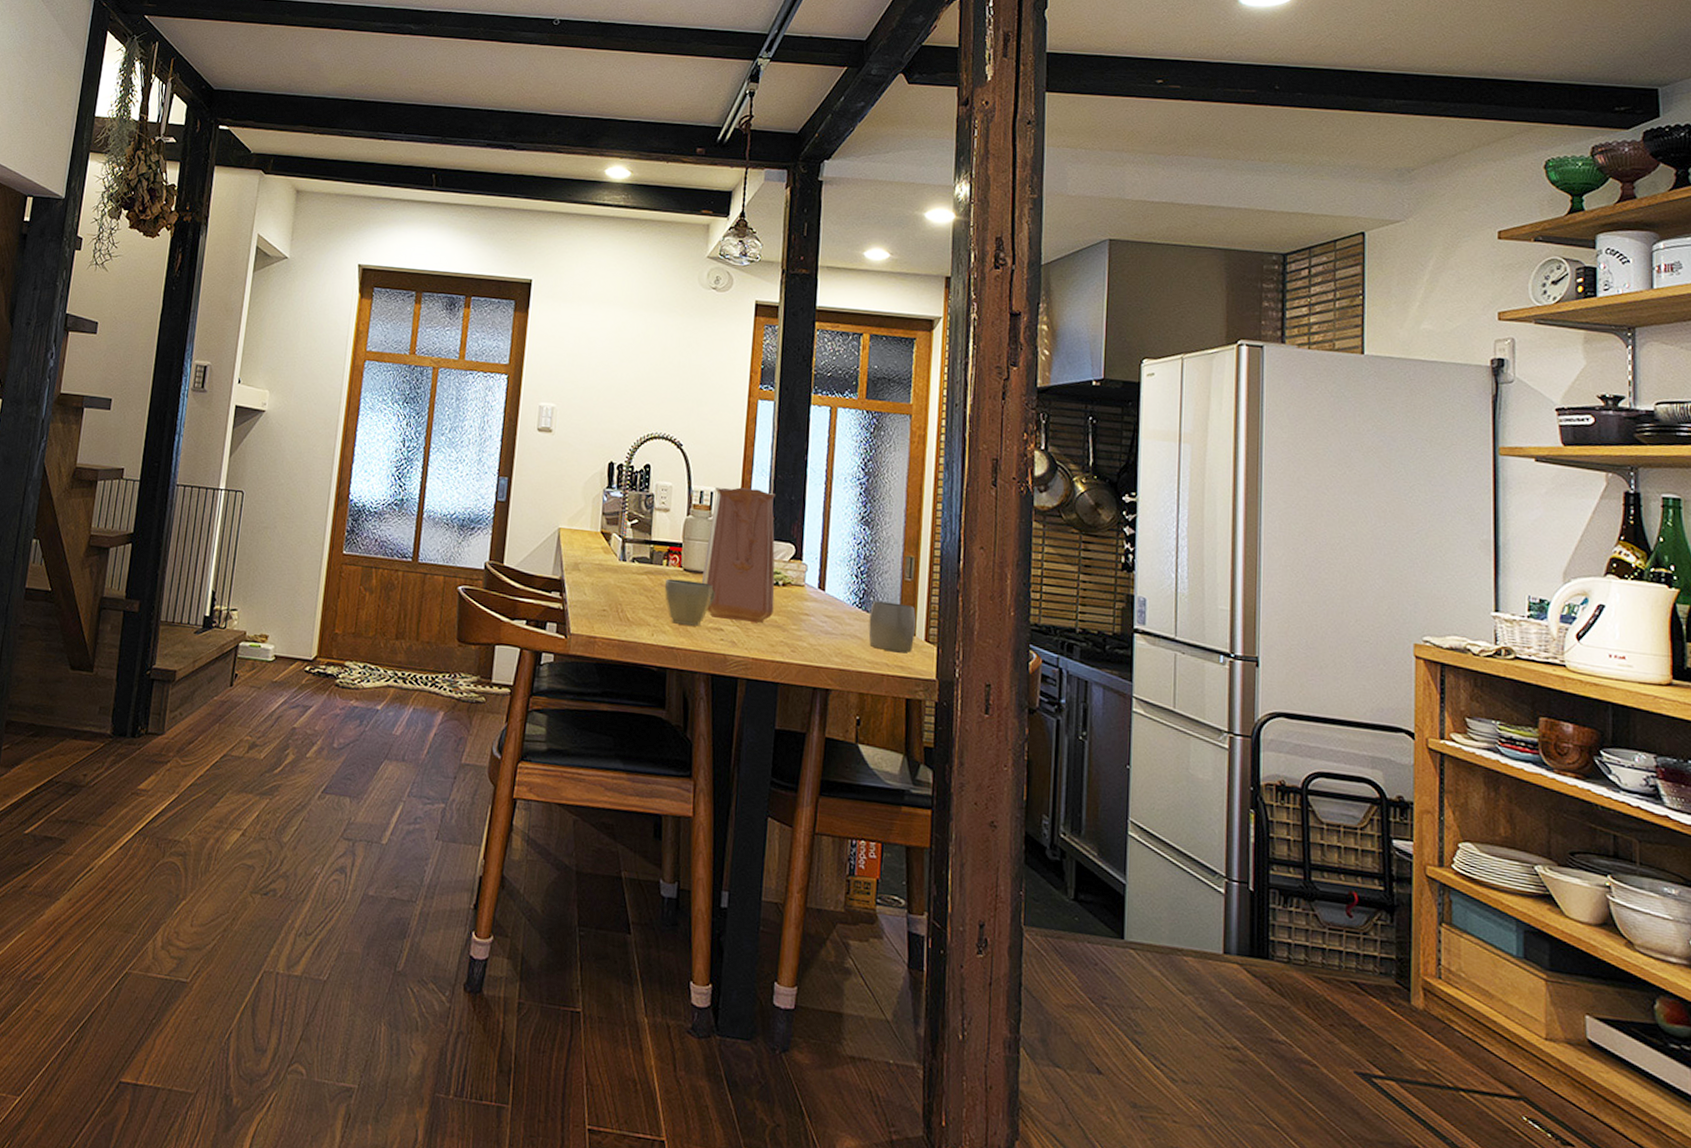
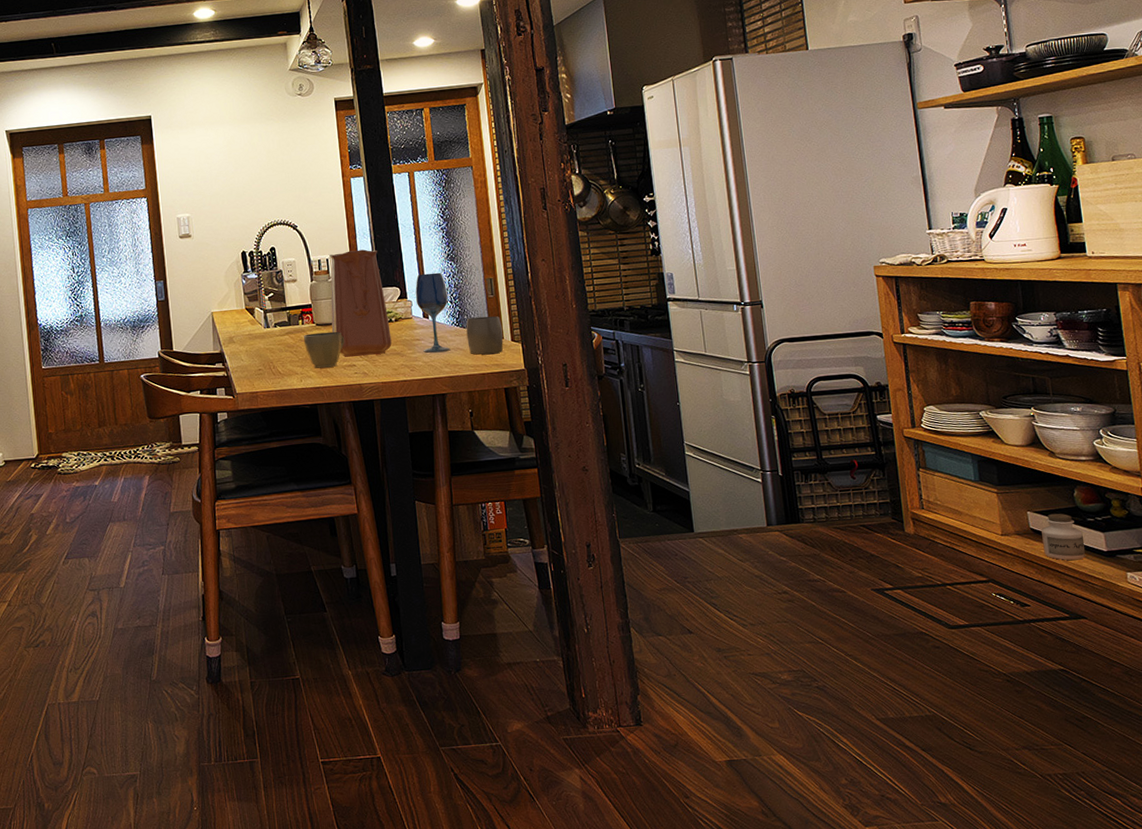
wineglass: none [810,534,854,637] -> present [415,272,451,353]
jar: none [1603,1025,1663,1099] -> present [1041,513,1086,561]

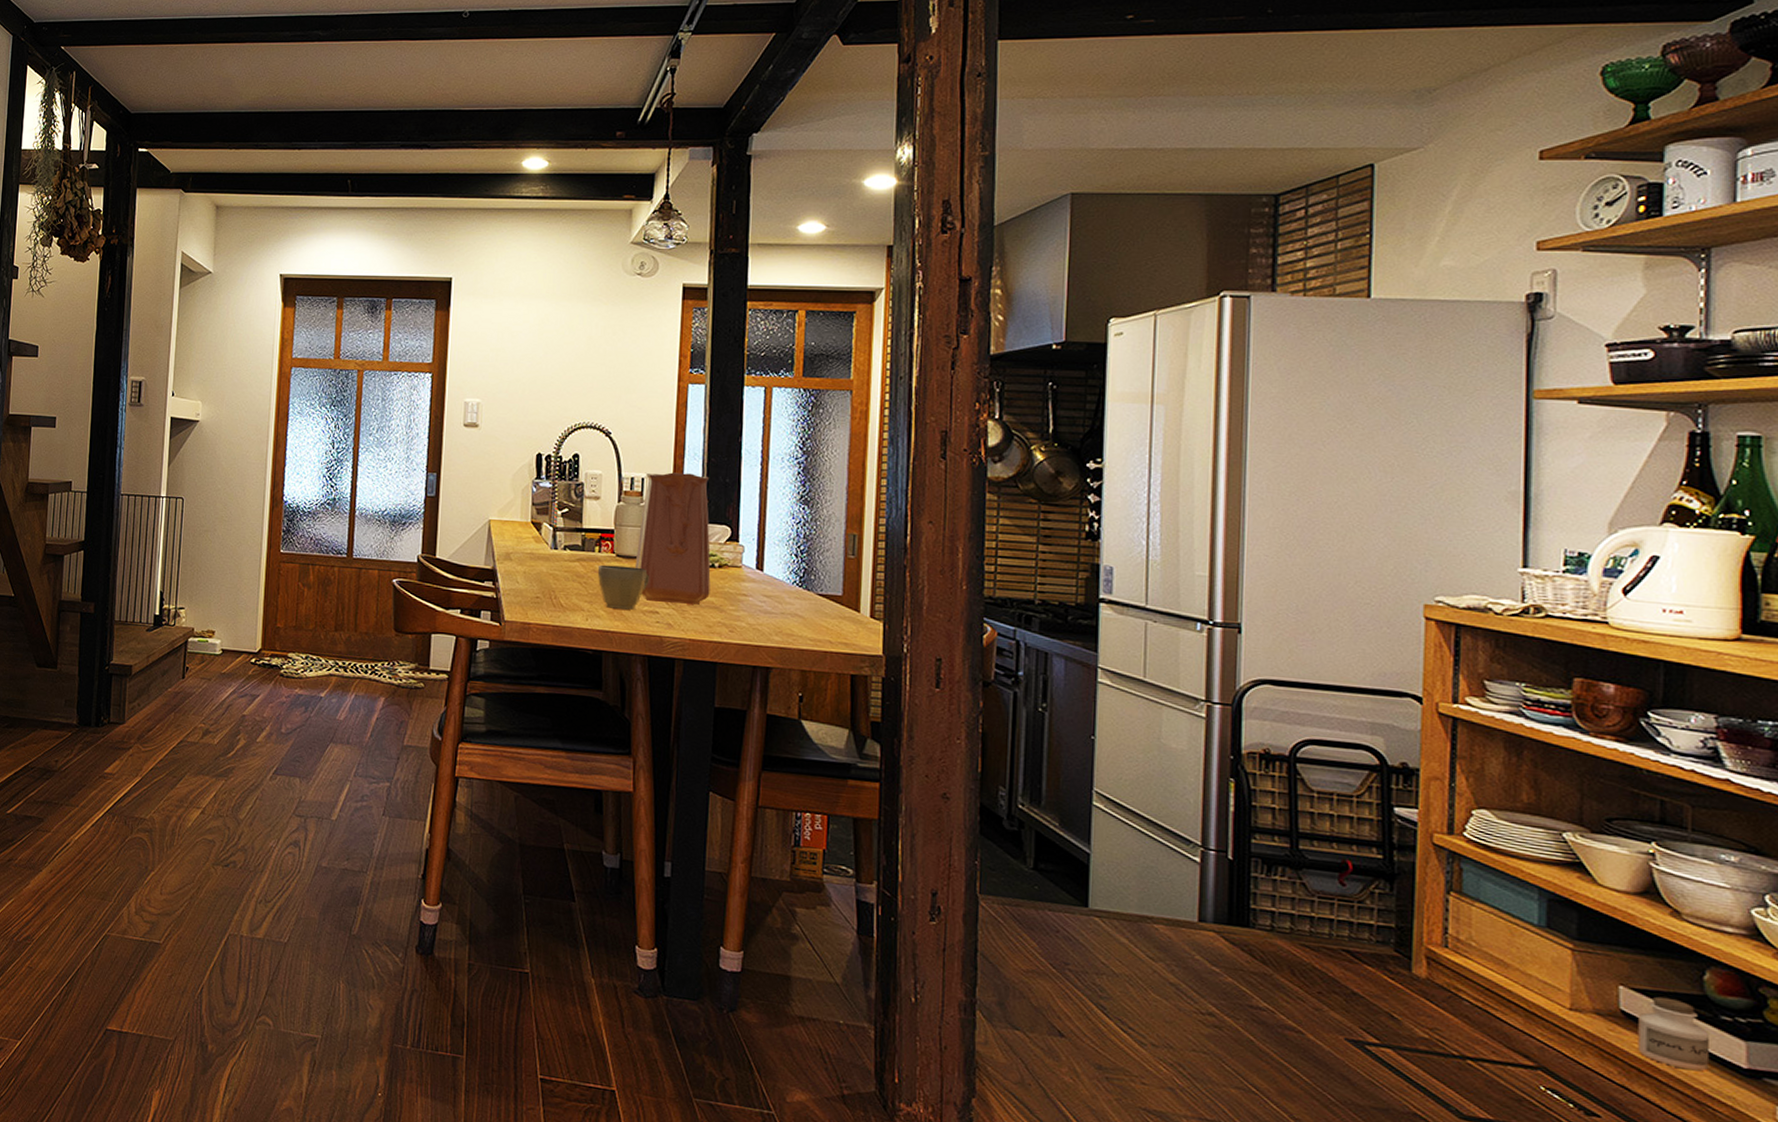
wineglass: present [415,272,451,353] -> none [749,514,793,616]
mug: present [466,316,504,355] -> none [810,579,861,629]

